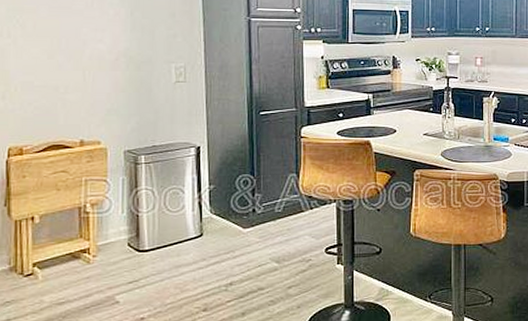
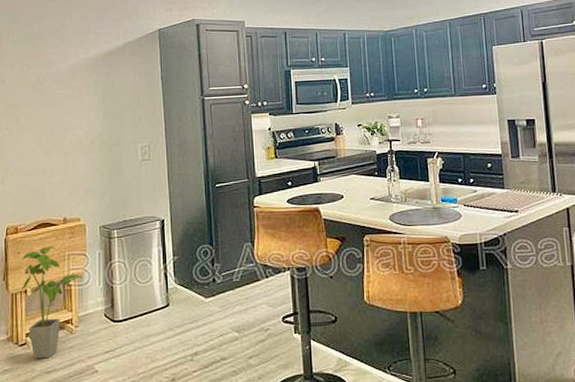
house plant: none [28,171,104,290] -> present [22,247,84,359]

